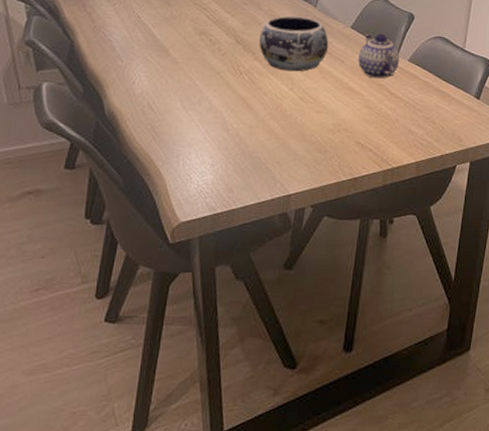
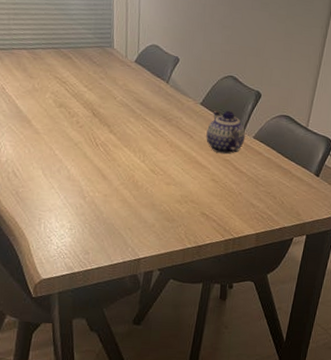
decorative bowl: present [259,15,329,72] -> none [114,91,179,145]

